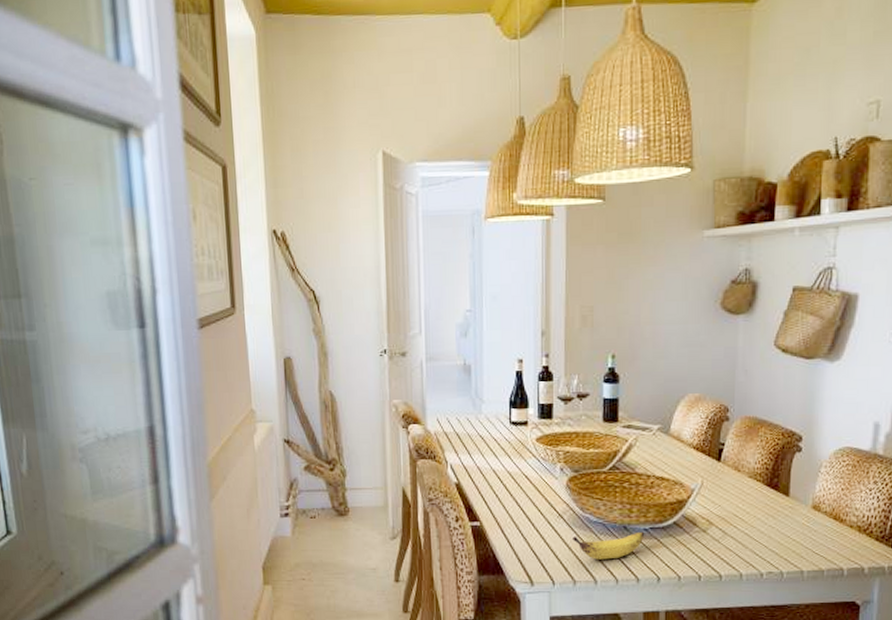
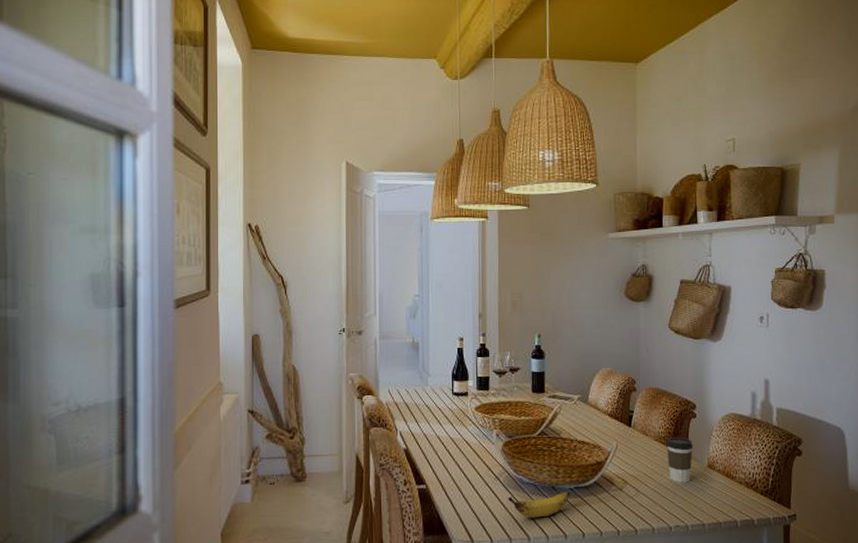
coffee cup: none [762,473,796,525] -> present [666,436,694,483]

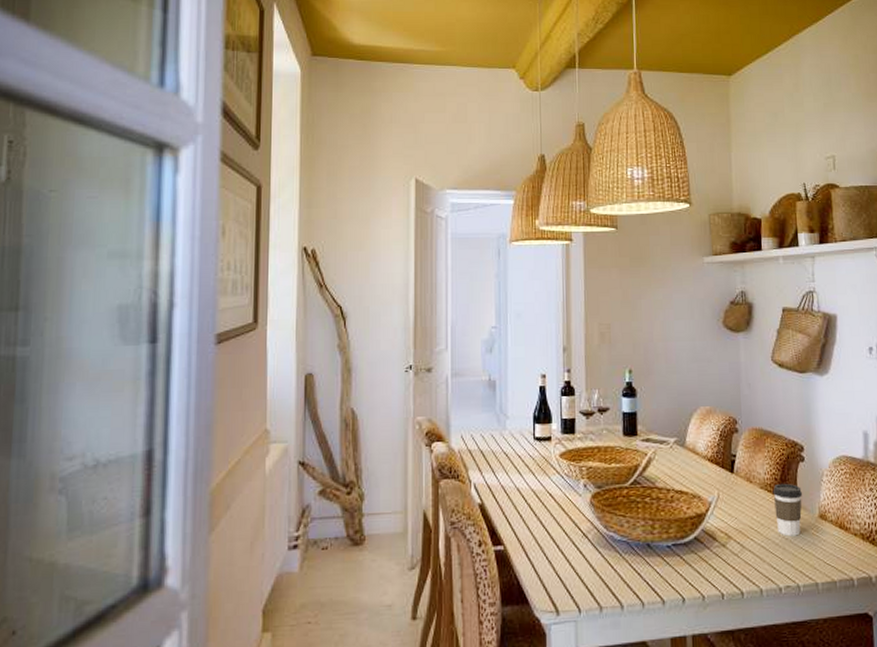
banana: present [508,491,570,518] -> none [598,549,668,582]

